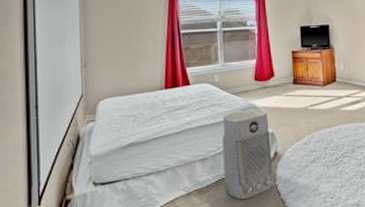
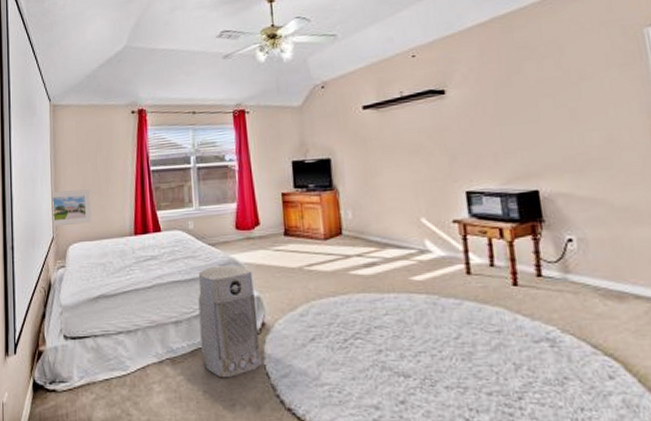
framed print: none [80,50,123,85] -> present [51,189,92,227]

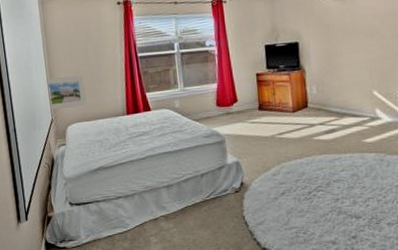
air purifier: present [198,265,263,378] -> none [185,136,242,229]

